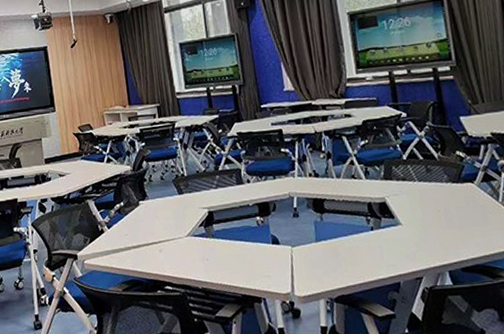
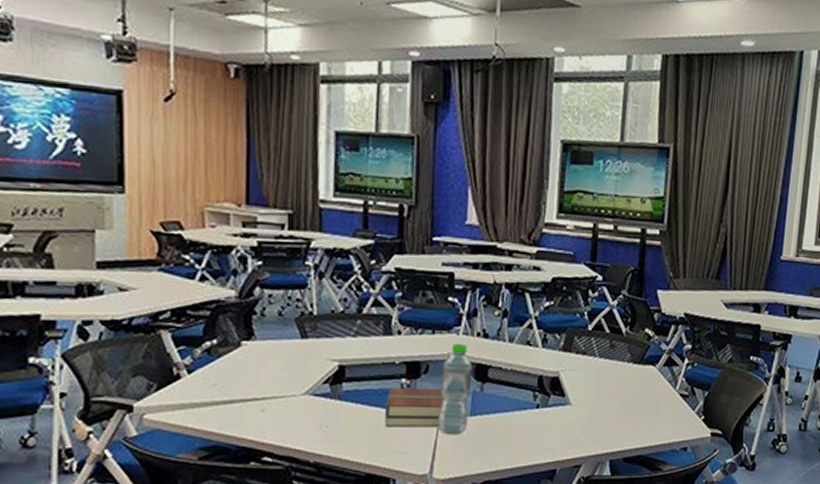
books: none [247,222,293,257] -> present [385,387,444,428]
water bottle: none [286,184,316,259] -> present [438,343,473,435]

